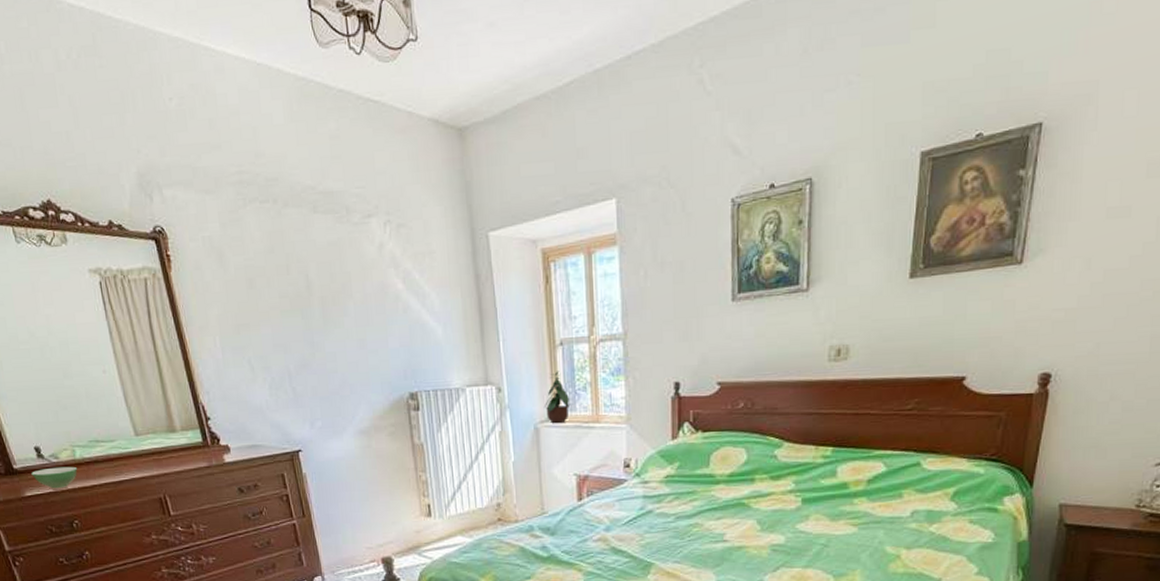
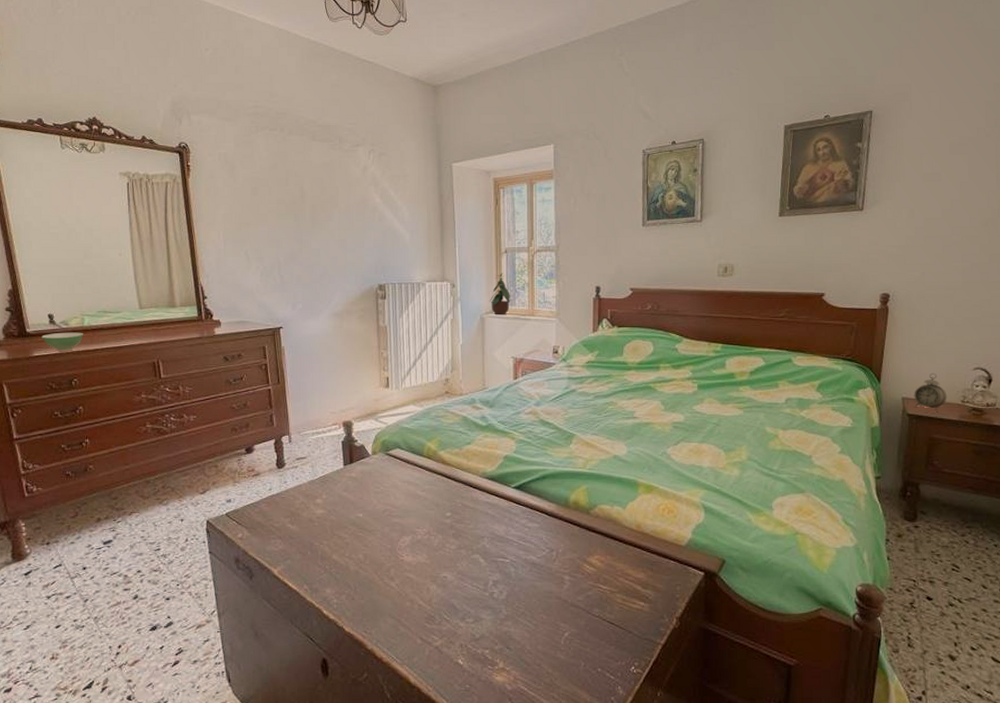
alarm clock: none [1074,472,1118,520] -> present [914,373,947,411]

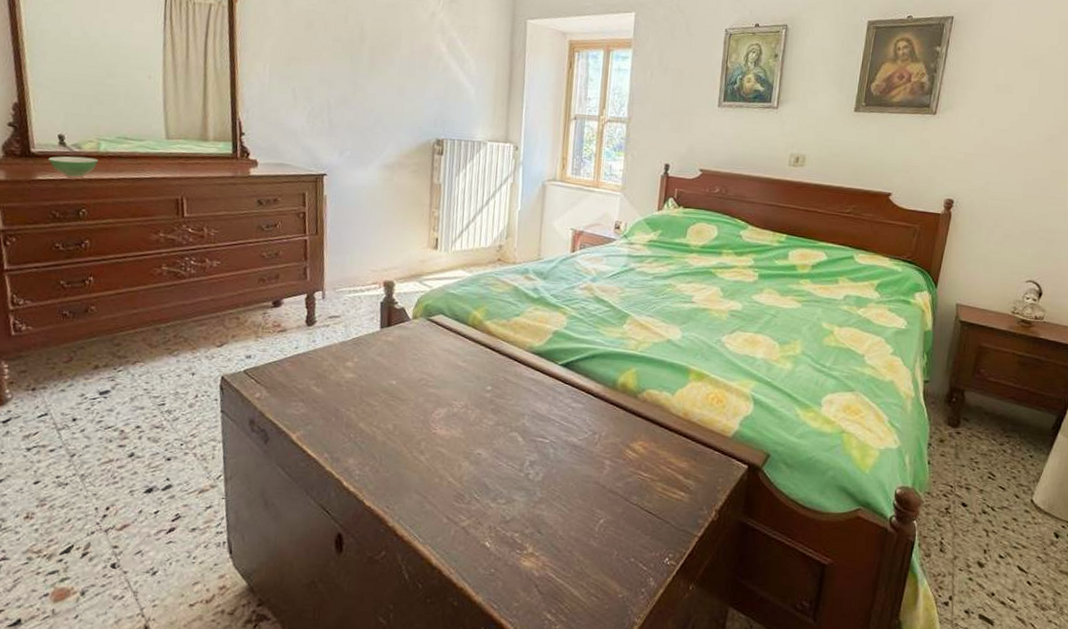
potted plant: present [489,273,511,314] -> none [552,140,577,184]
alarm clock: present [914,373,947,411] -> none [967,282,999,320]

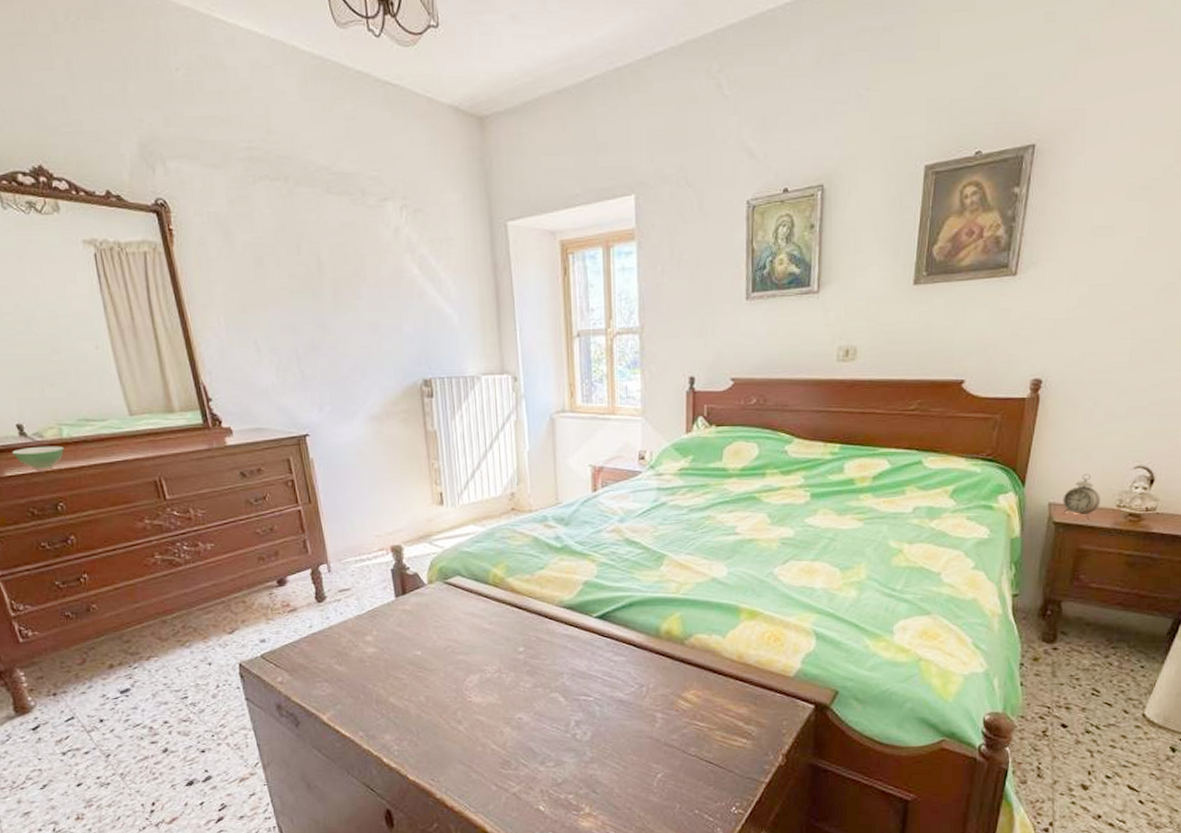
alarm clock: none [967,282,999,320] -> present [1062,474,1101,518]

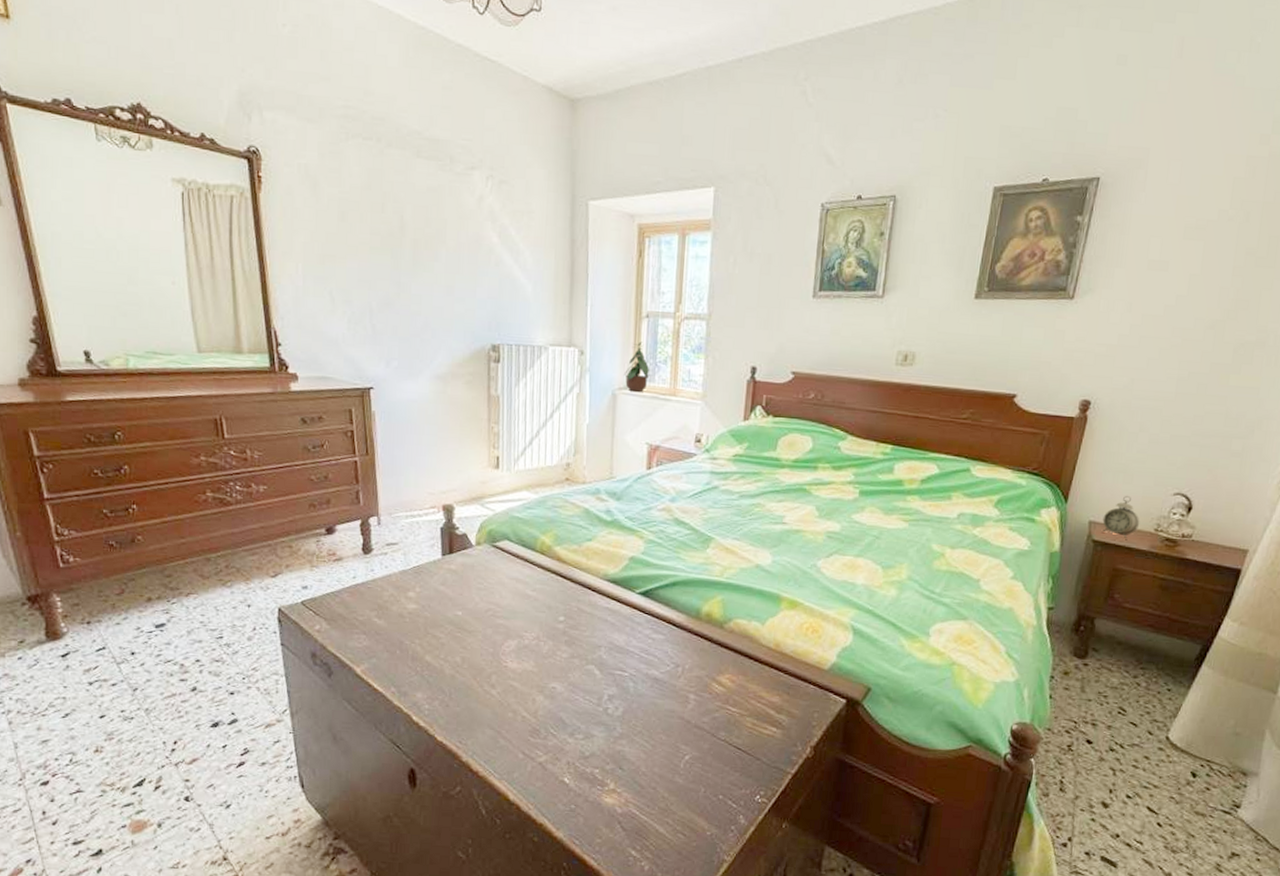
bowl: present [12,446,65,471] -> none [76,374,129,399]
potted plant: none [559,362,587,414] -> present [623,341,650,392]

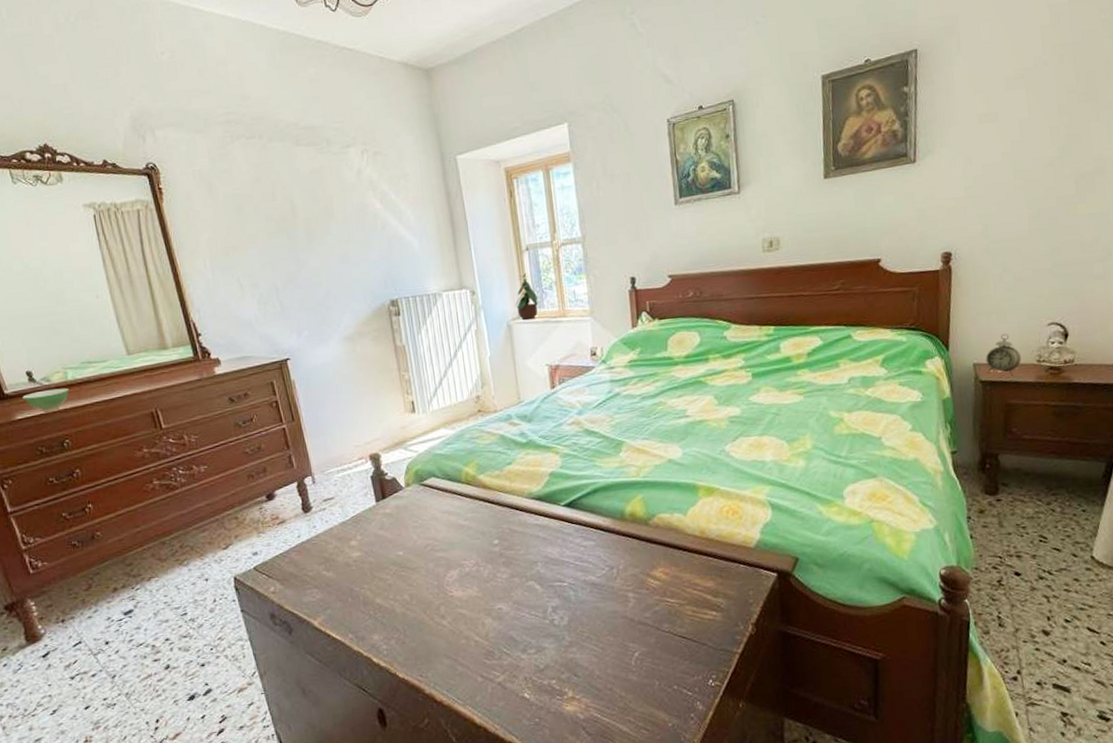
bowl: none [76,374,129,399] -> present [22,388,70,412]

